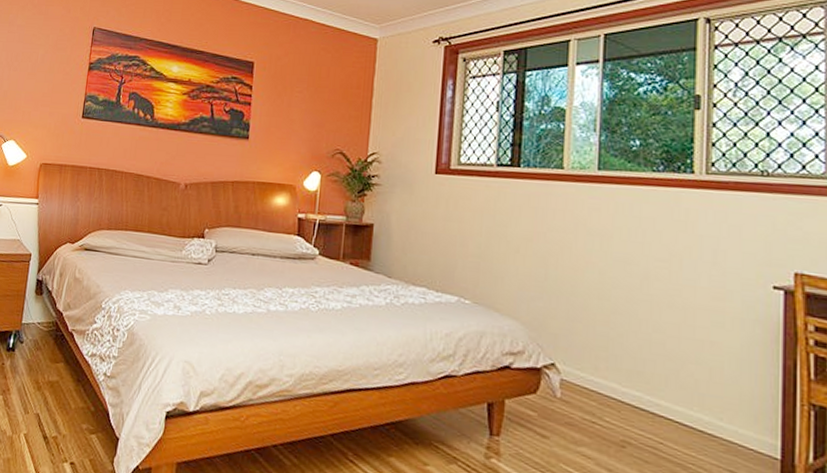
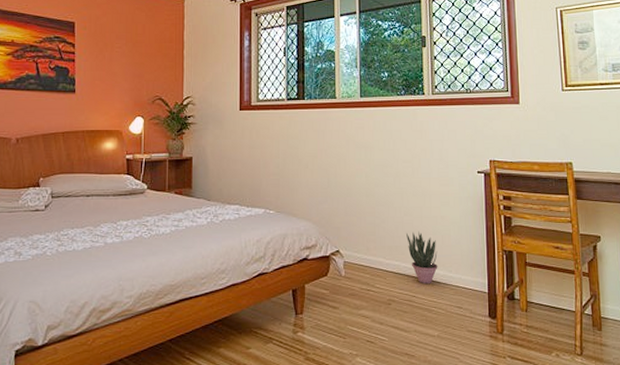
potted plant: none [655,355,702,431] -> present [406,231,438,285]

